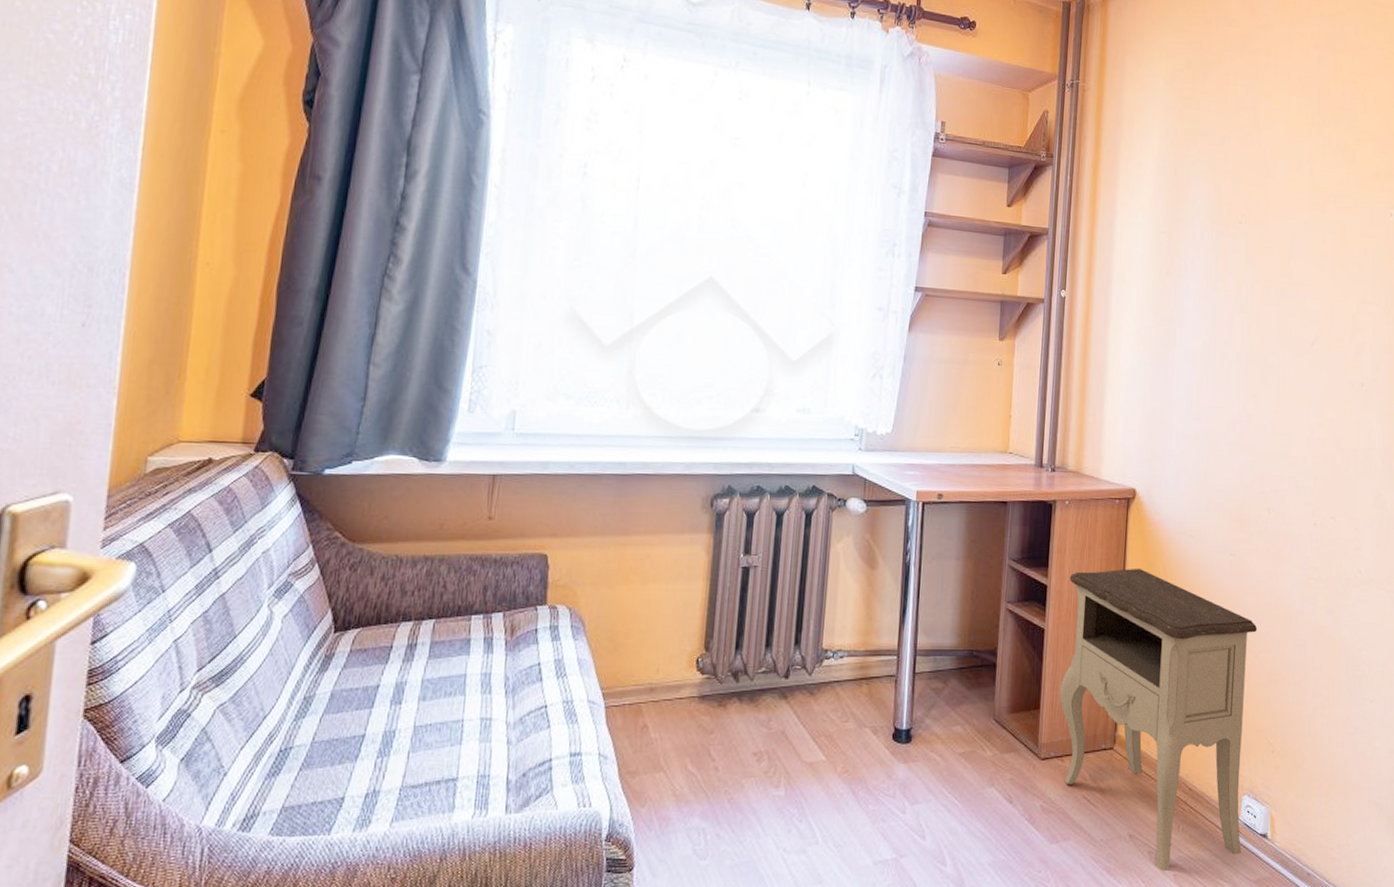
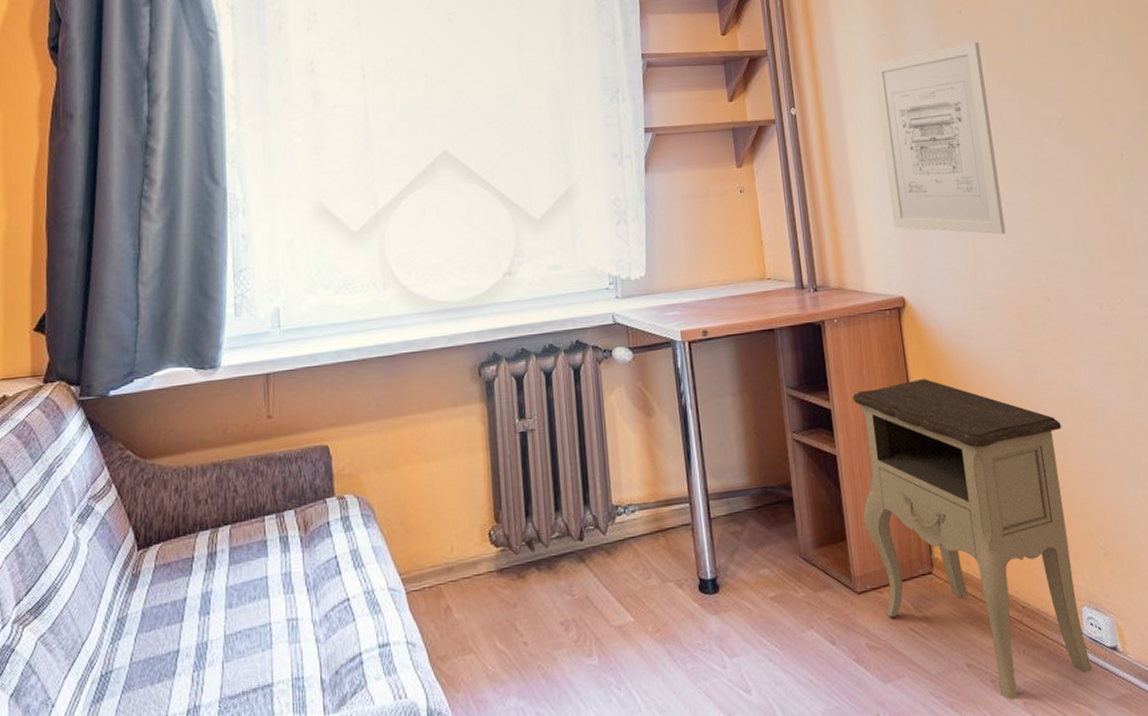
wall art: none [1139,254,1253,443] -> present [874,42,1006,235]

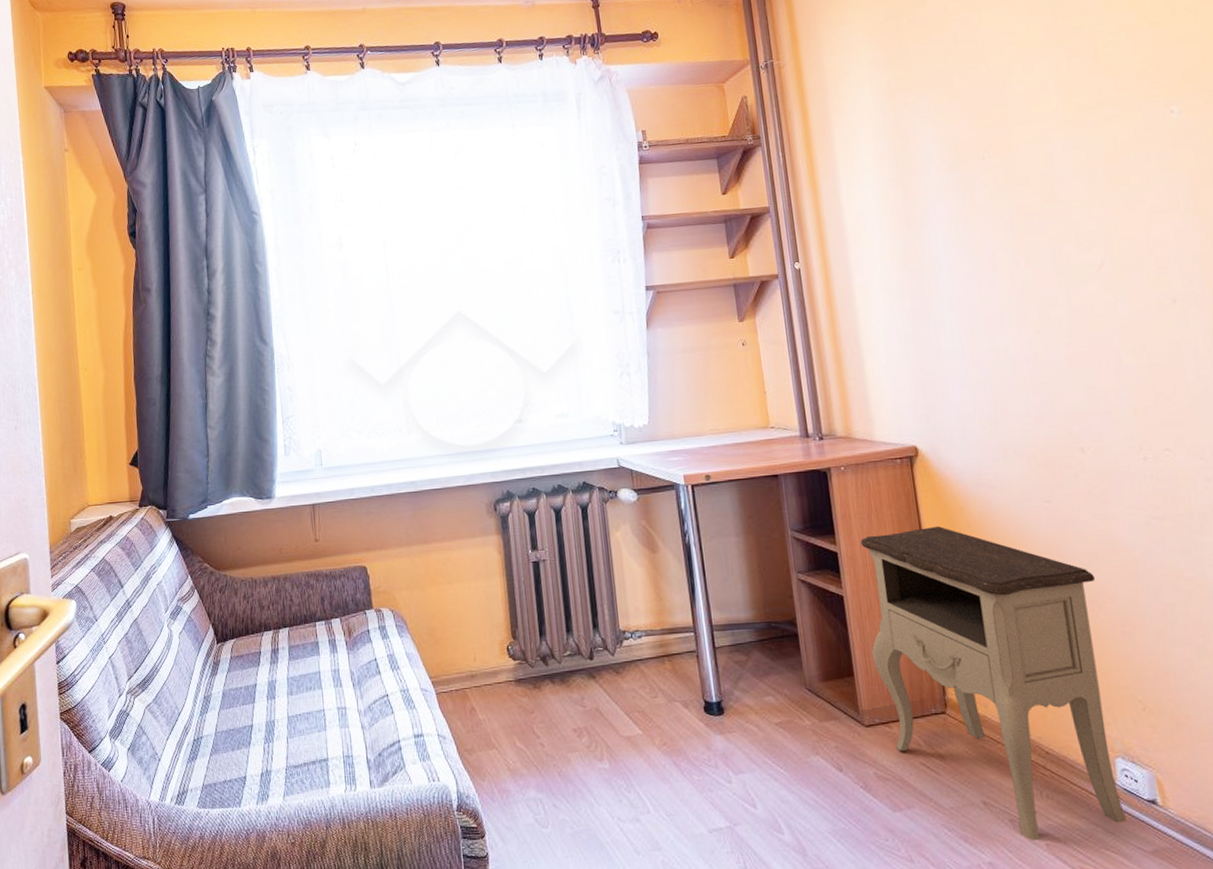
wall art: present [874,42,1006,235] -> none [884,188,1033,385]

